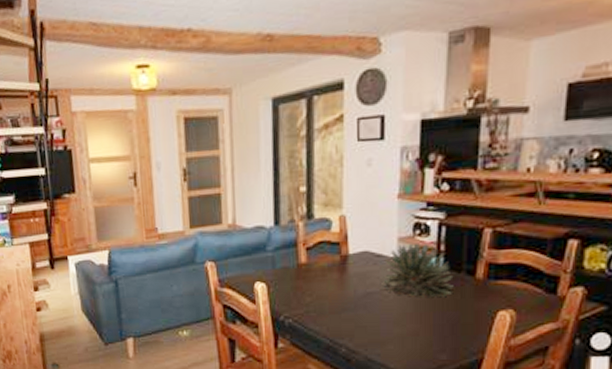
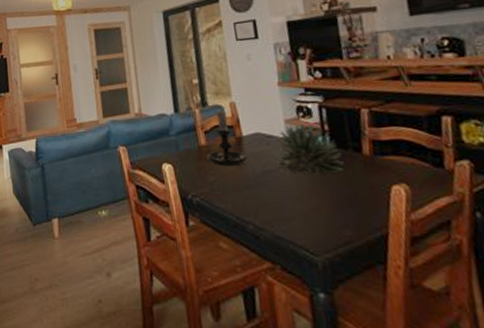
candle holder: none [305,221,352,287] -> present [206,107,248,166]

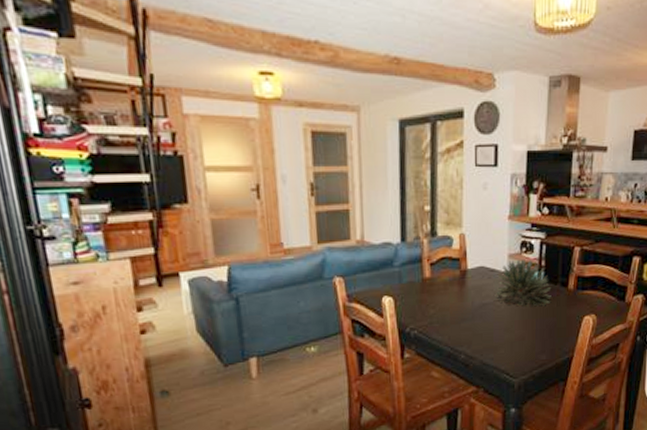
candle holder: present [206,107,248,166] -> none [429,238,470,299]

